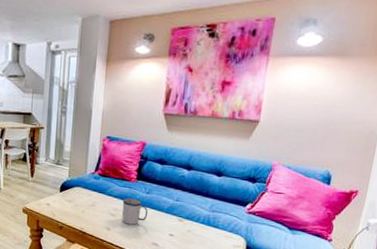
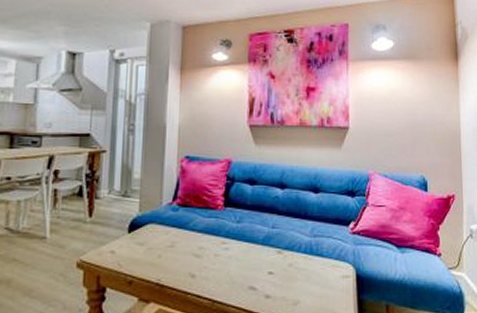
mug: present [122,197,148,225] -> none [209,230,240,266]

